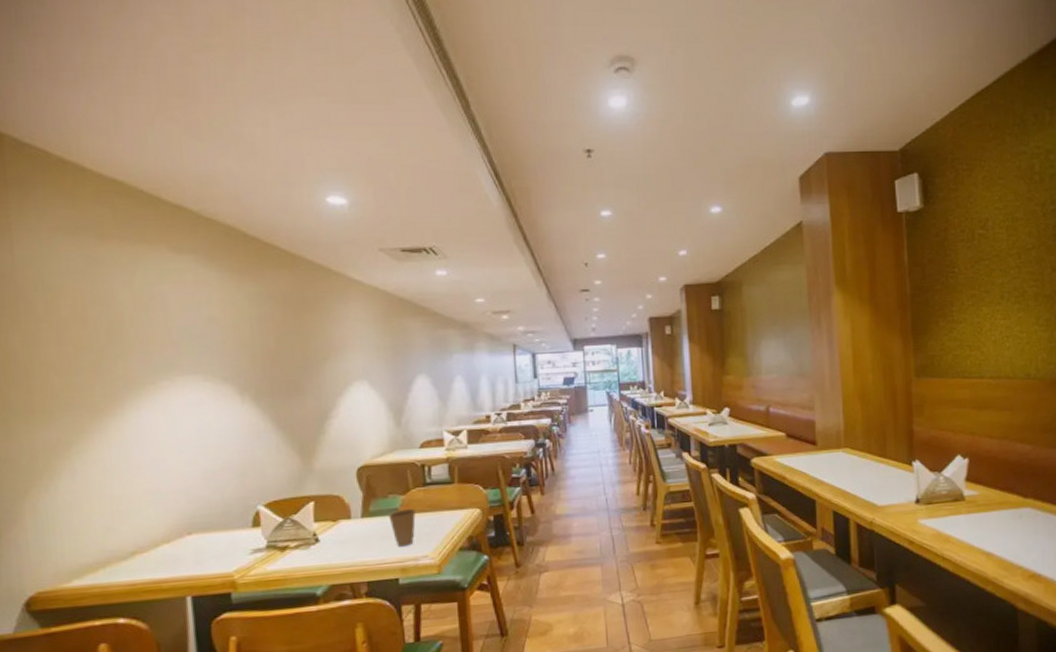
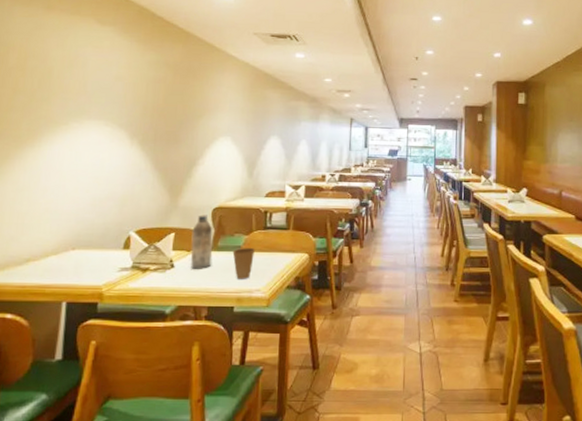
water bottle: none [335,476,365,541] -> present [190,215,214,269]

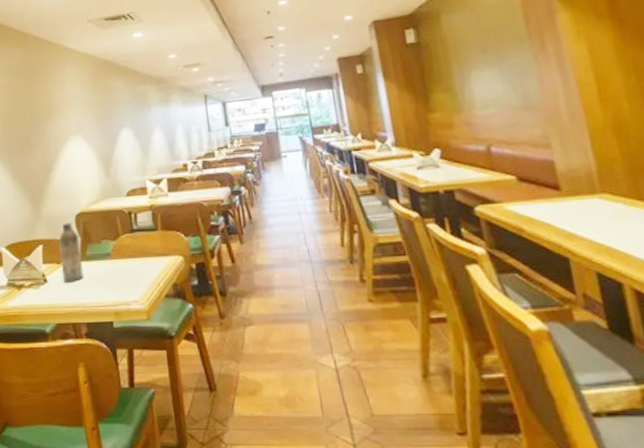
cup: present [232,248,255,281] -> none [102,255,126,292]

